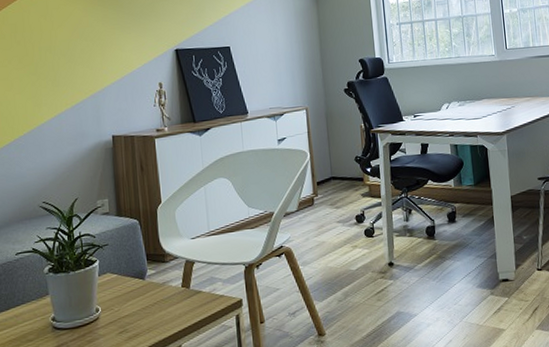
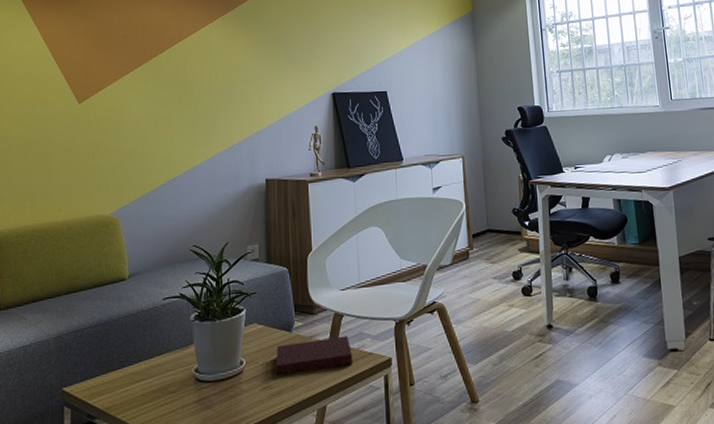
notebook: none [130,281,205,321] -> present [276,336,352,376]

